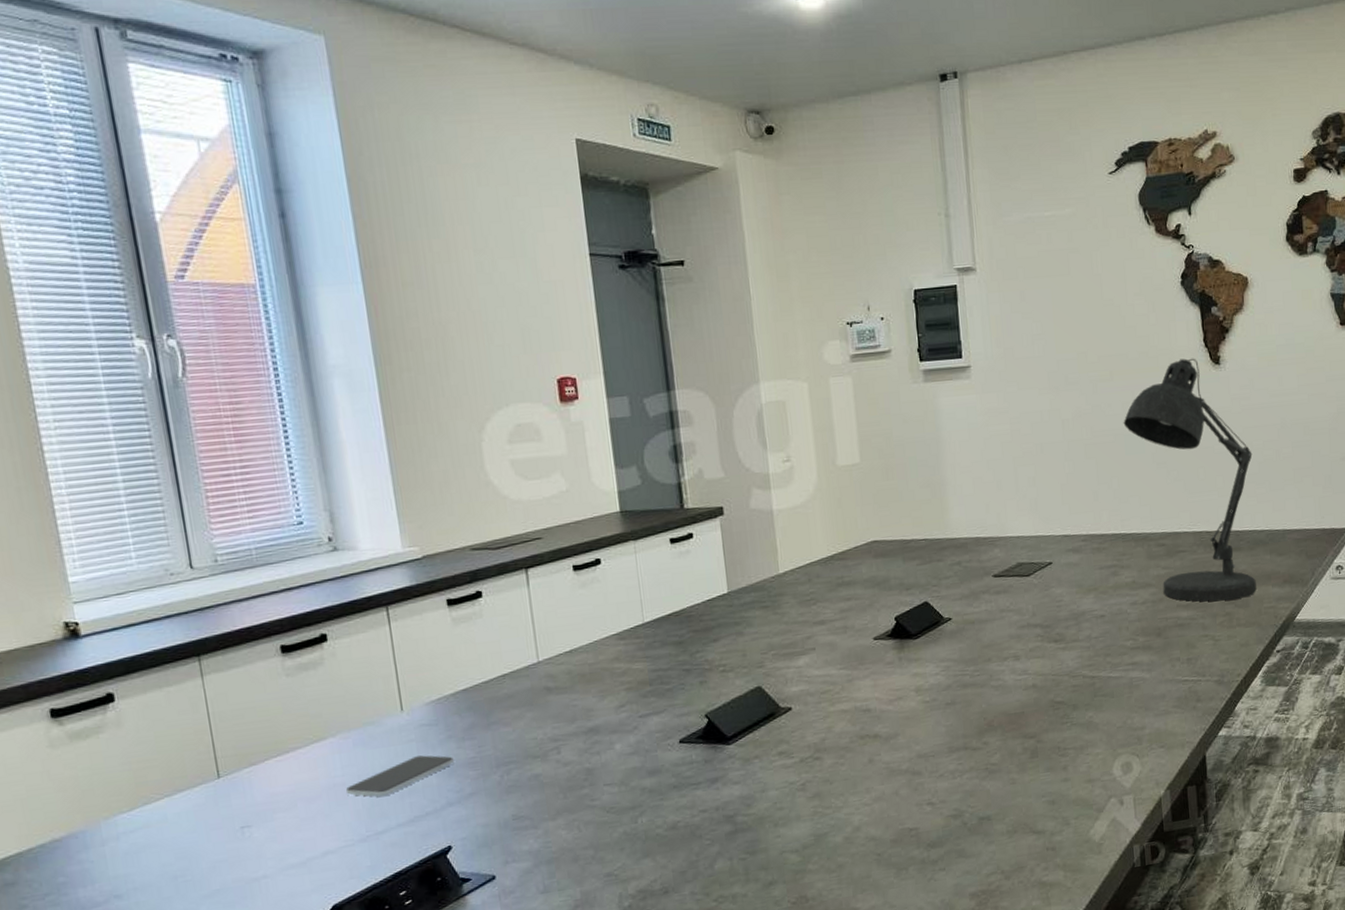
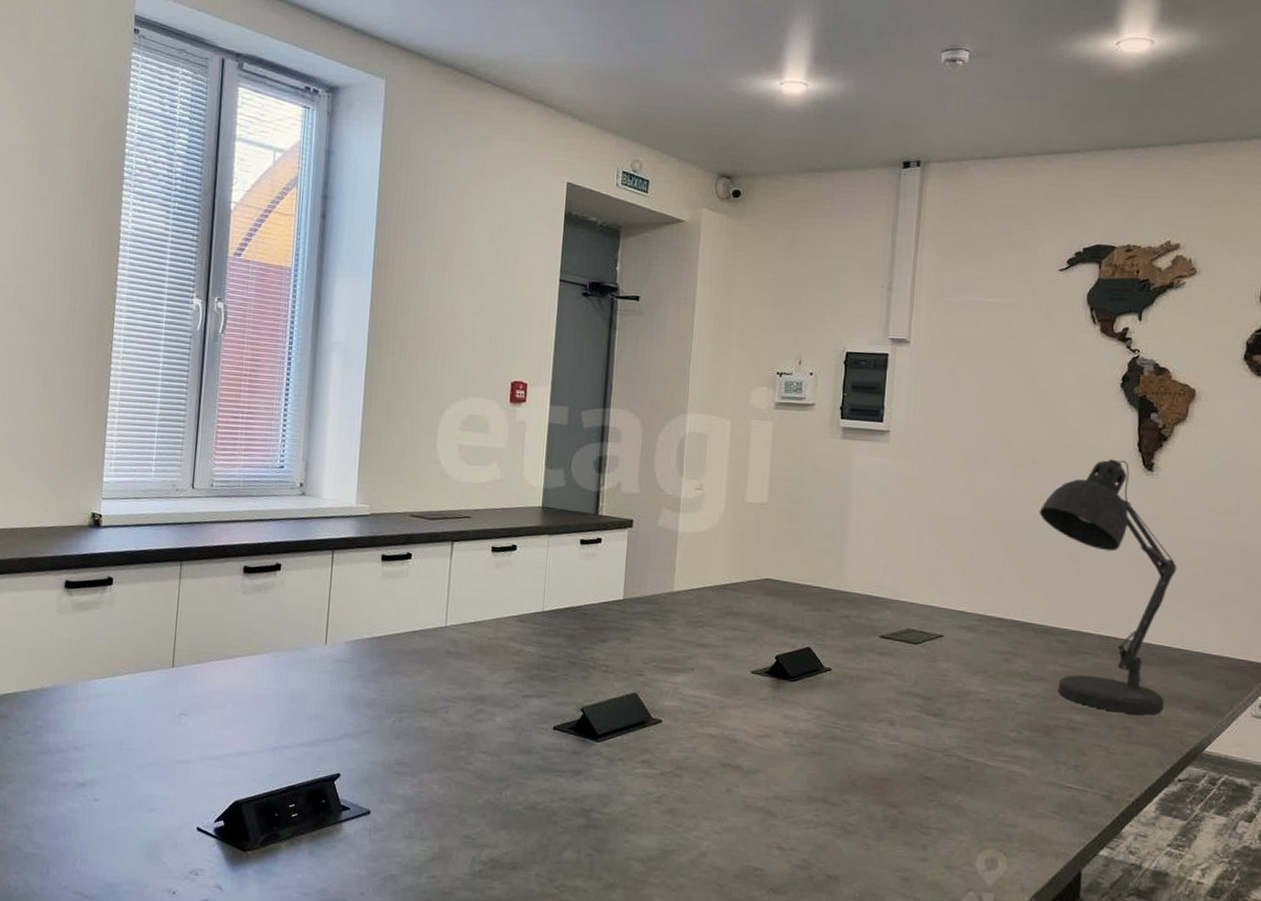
smartphone: present [345,755,454,797] -> none [266,686,358,716]

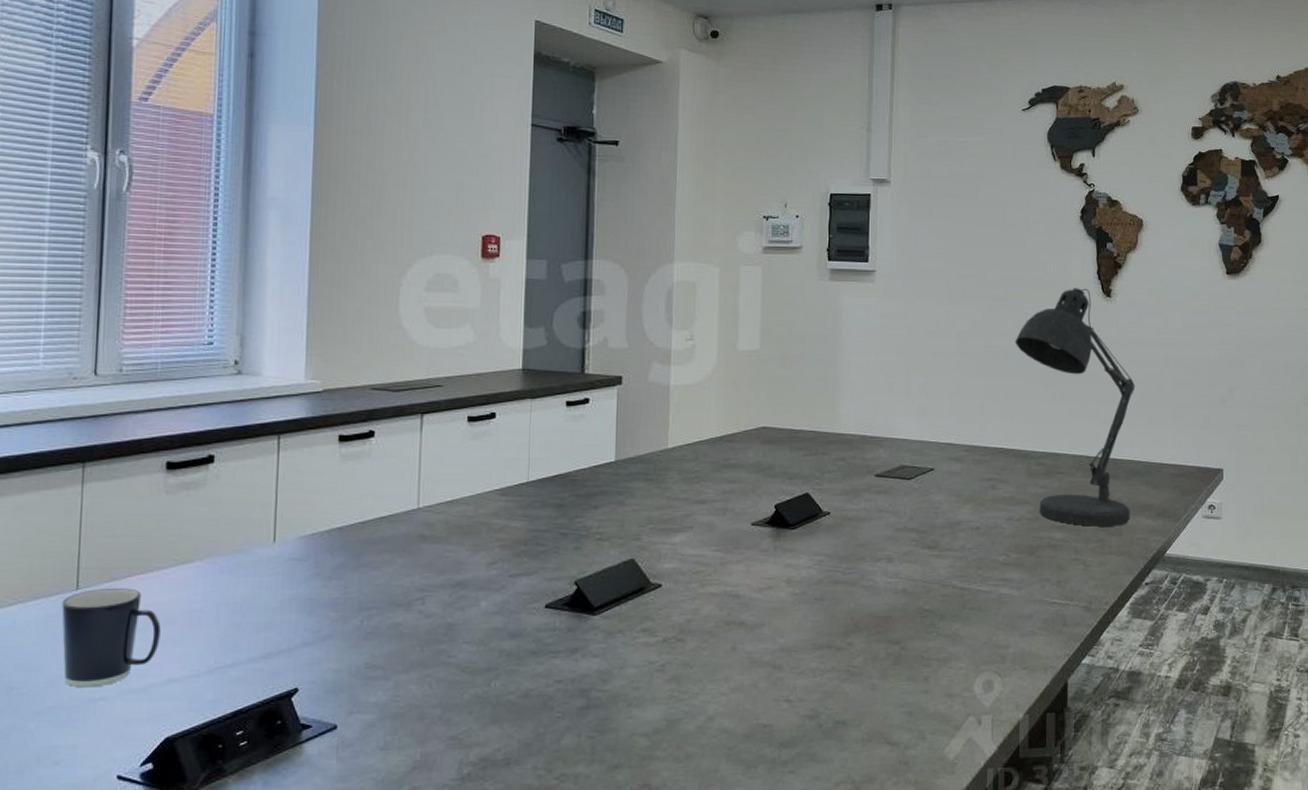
mug: none [160,668,235,751] -> present [61,588,161,688]

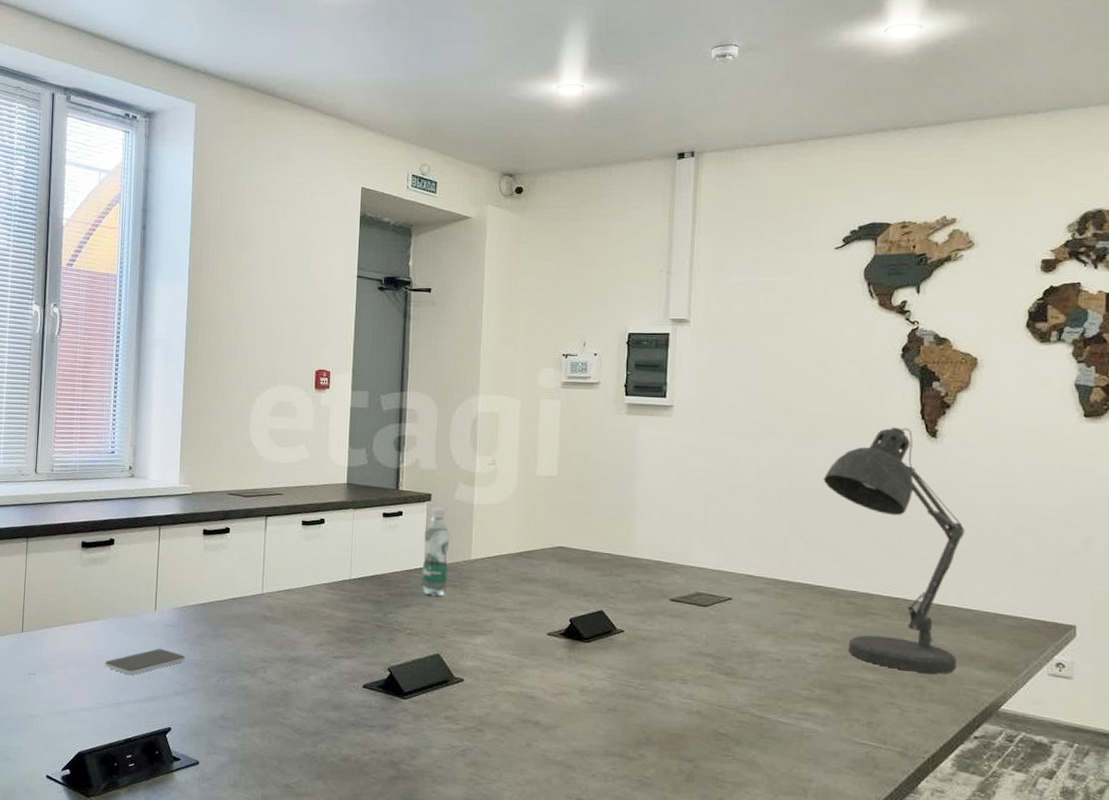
mug: present [61,588,161,688] -> none [12,633,76,707]
smartphone: none [202,590,317,629] -> present [104,648,185,675]
bottle: none [612,391,644,493] -> present [421,507,450,597]

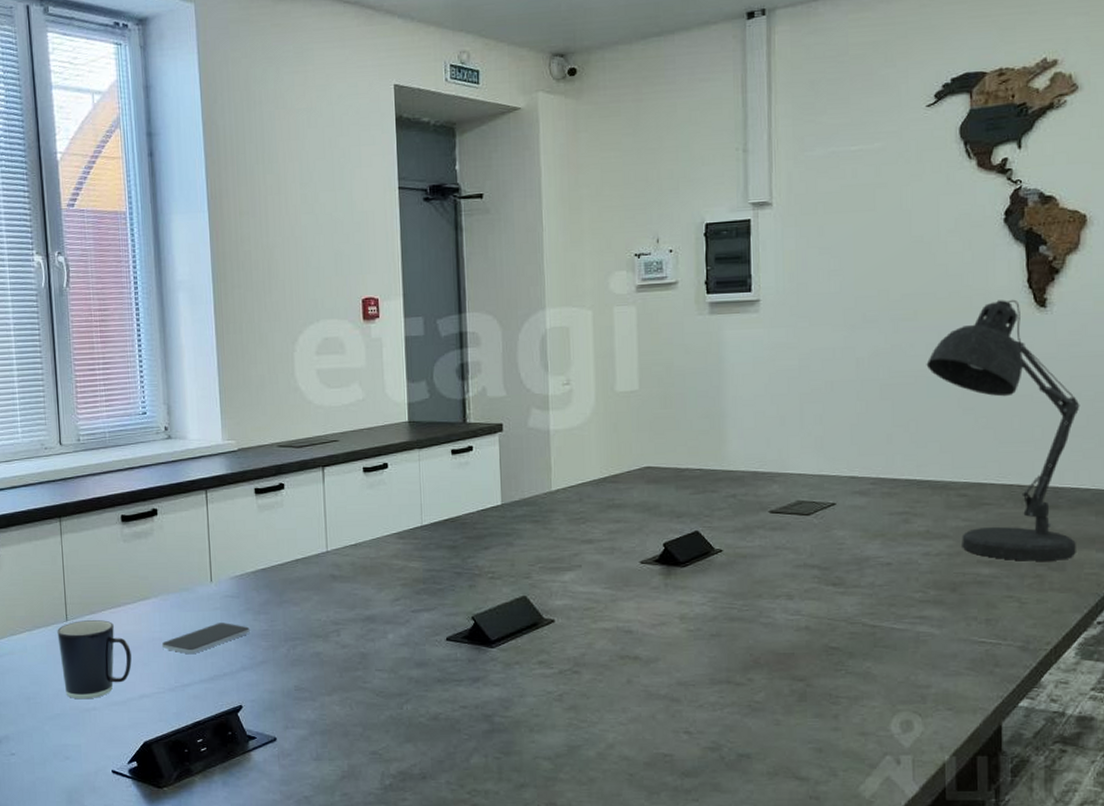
mug: none [12,633,76,707] -> present [57,620,132,700]
bottle: present [421,507,450,597] -> none [498,437,529,535]

